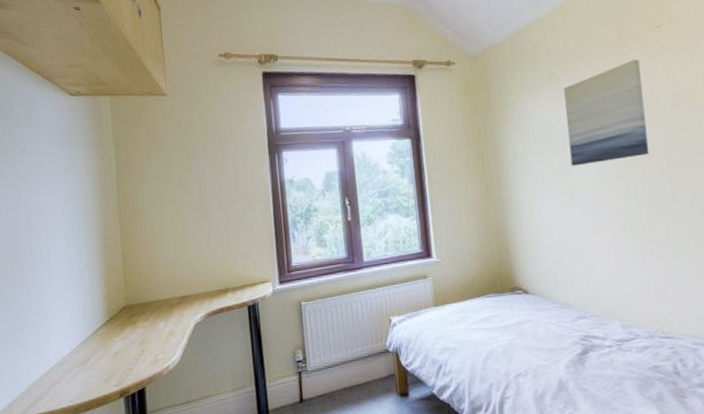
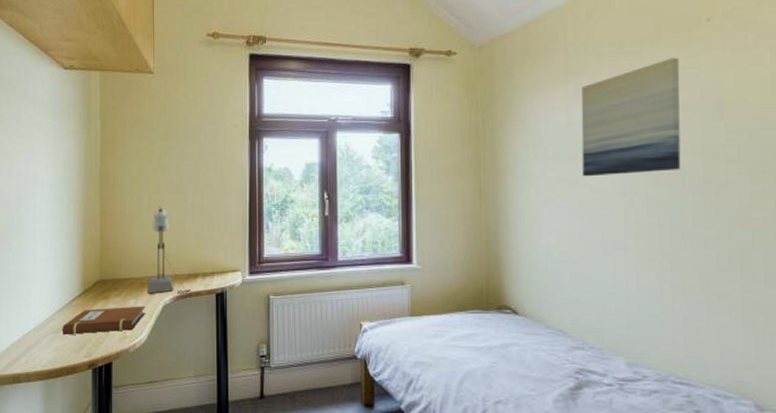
notebook: none [88,326,177,367] -> present [62,306,145,335]
desk lamp: none [176,225,221,314] -> present [146,206,190,294]

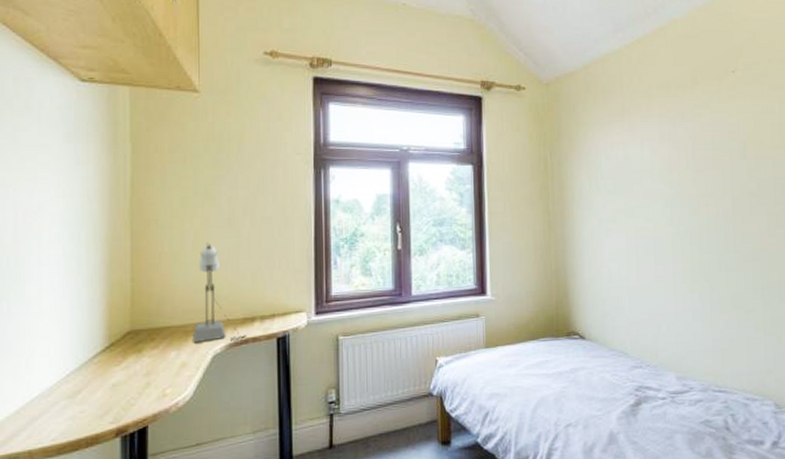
notebook: present [62,306,145,335] -> none [79,357,191,400]
wall art: present [581,57,681,177] -> none [635,103,716,208]

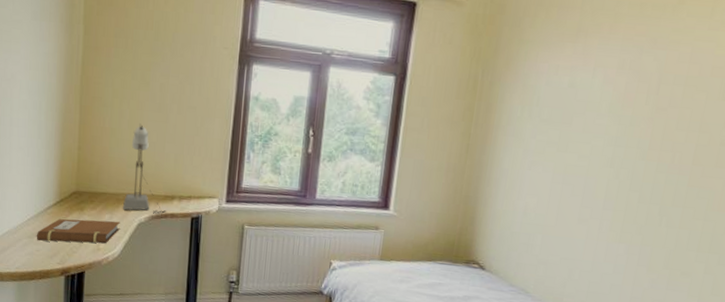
notebook: none [79,357,191,400] -> present [36,218,120,243]

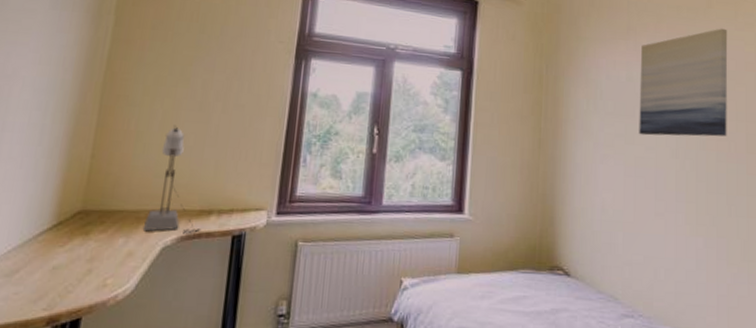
notebook: present [36,218,120,243] -> none [16,246,138,280]
wall art: none [573,28,698,147] -> present [639,28,728,137]

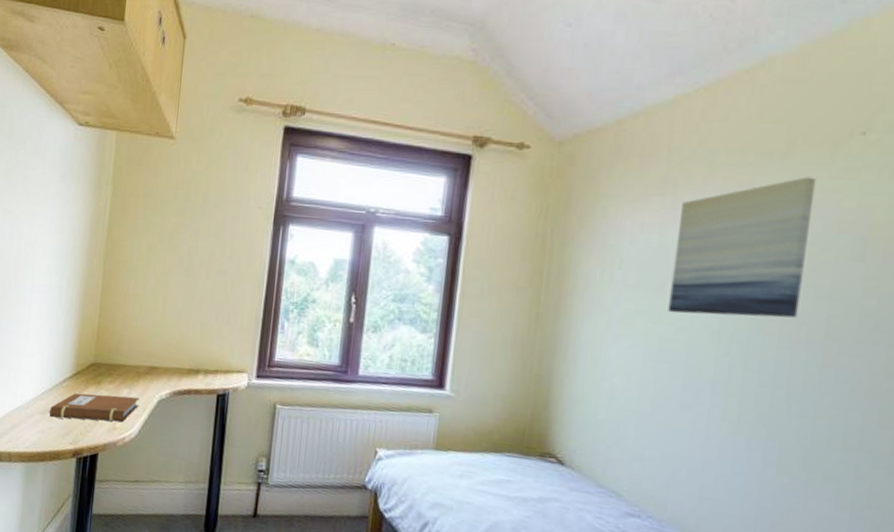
notebook: none [16,246,138,280] -> present [49,393,139,422]
desk lamp: present [142,124,200,234] -> none [142,289,189,390]

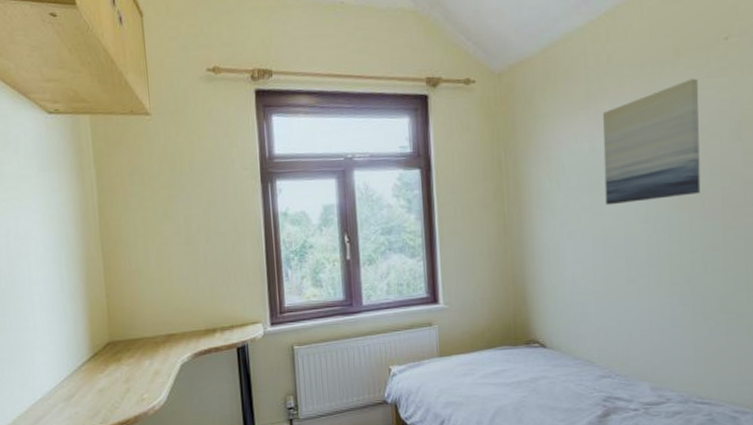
notebook: present [49,393,139,422] -> none [72,366,163,403]

